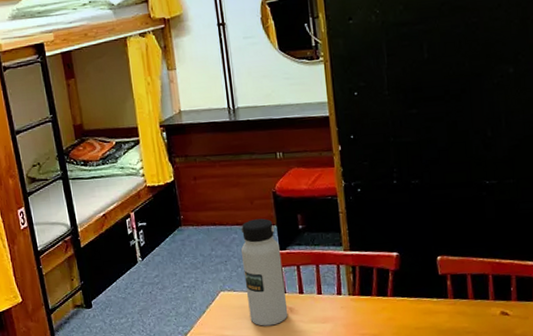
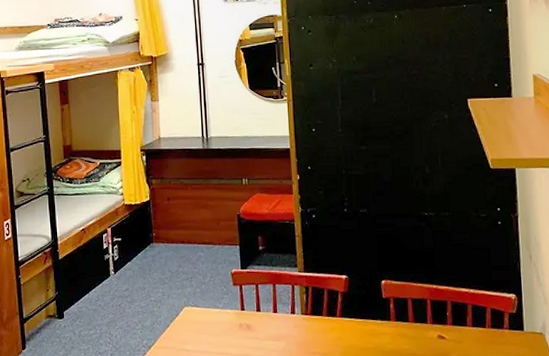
water bottle: present [240,218,288,326] -> none [206,239,246,342]

